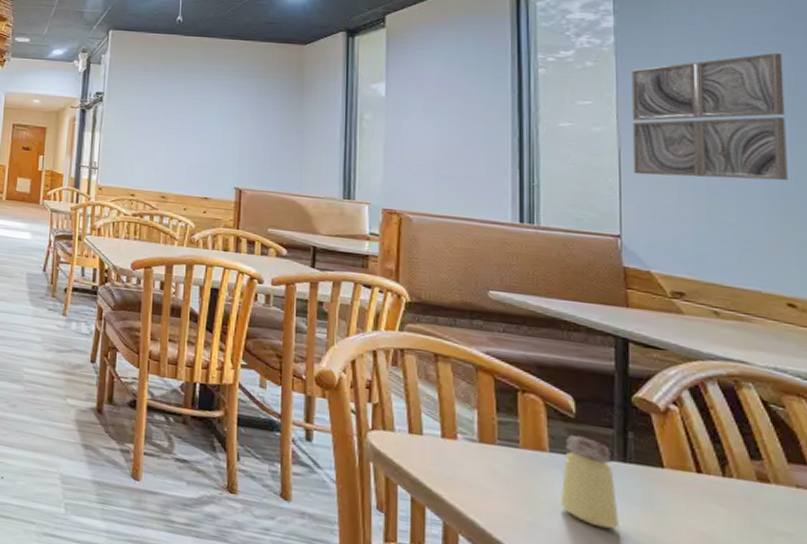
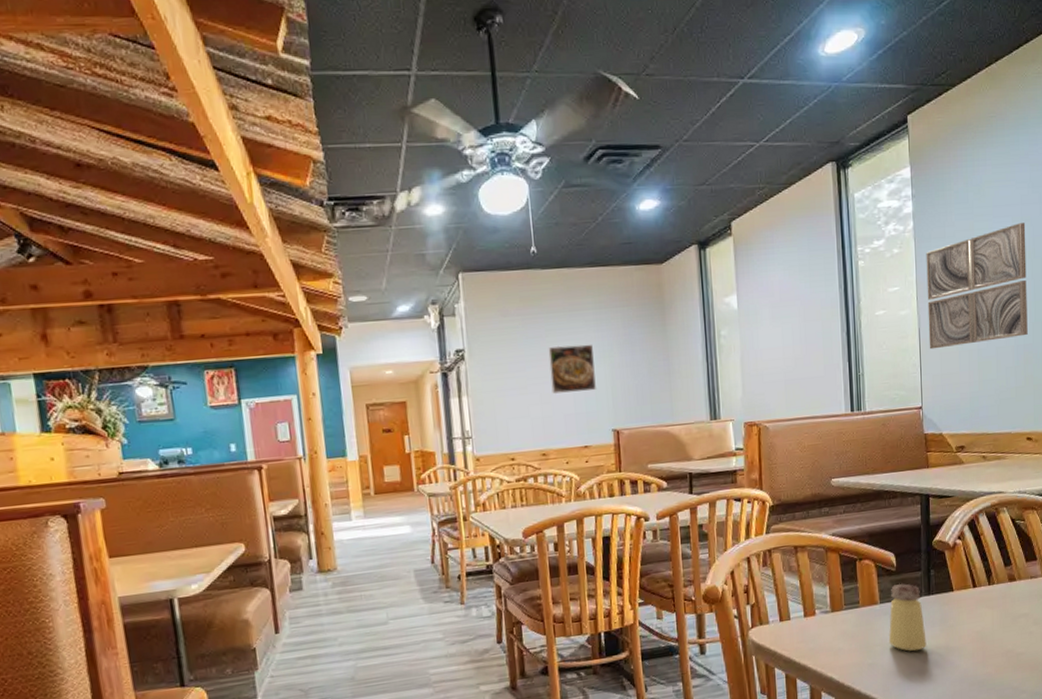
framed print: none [179,102,225,149] -> present [548,344,596,394]

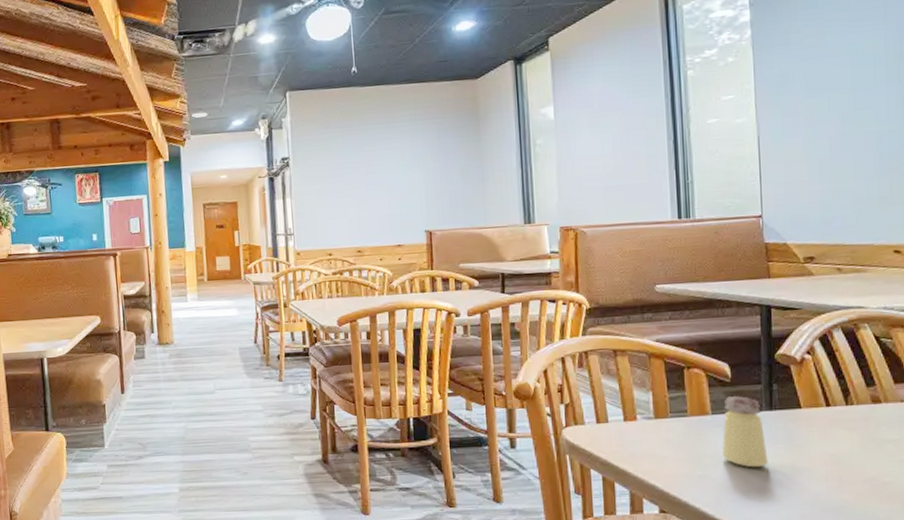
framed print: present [548,344,596,394] -> none [365,152,410,197]
wall art: present [926,223,1028,350] -> none [766,26,894,158]

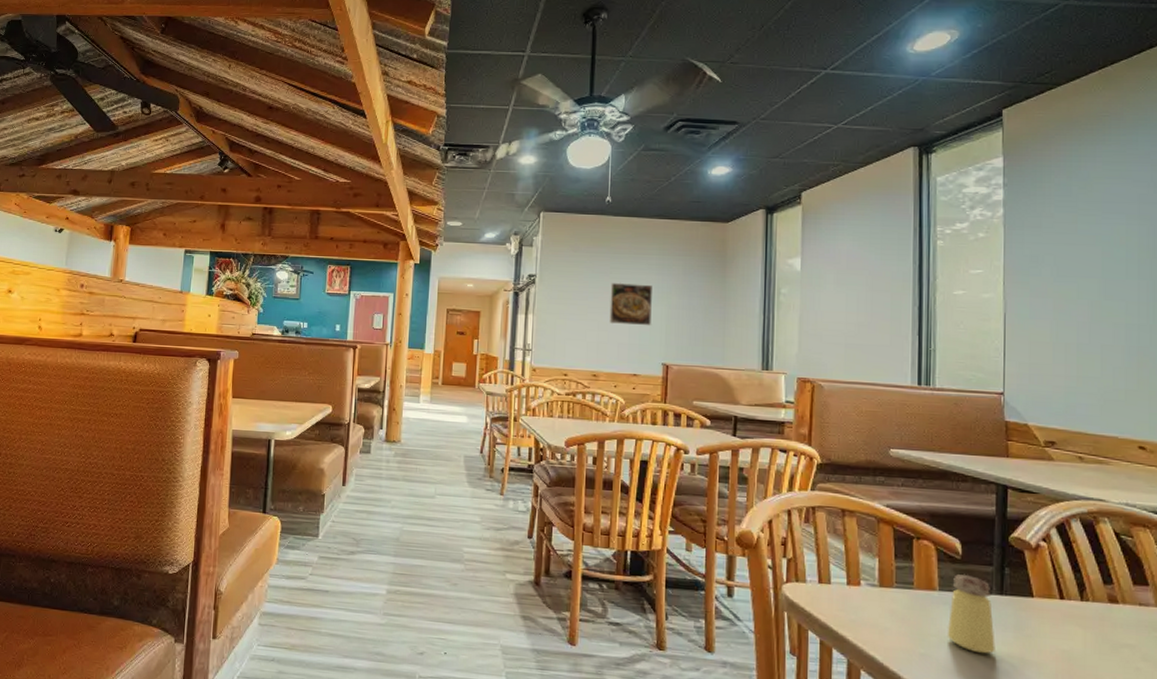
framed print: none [365,152,410,197] -> present [609,282,652,326]

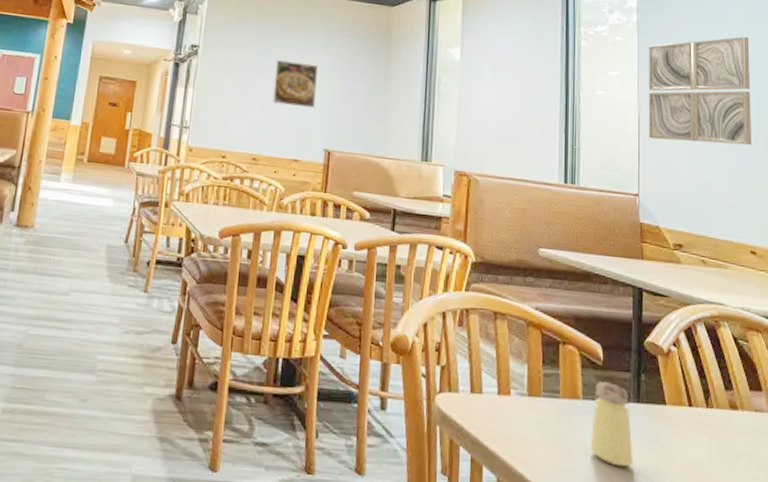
wall art: none [1016,221,1144,337] -> present [648,36,752,146]

